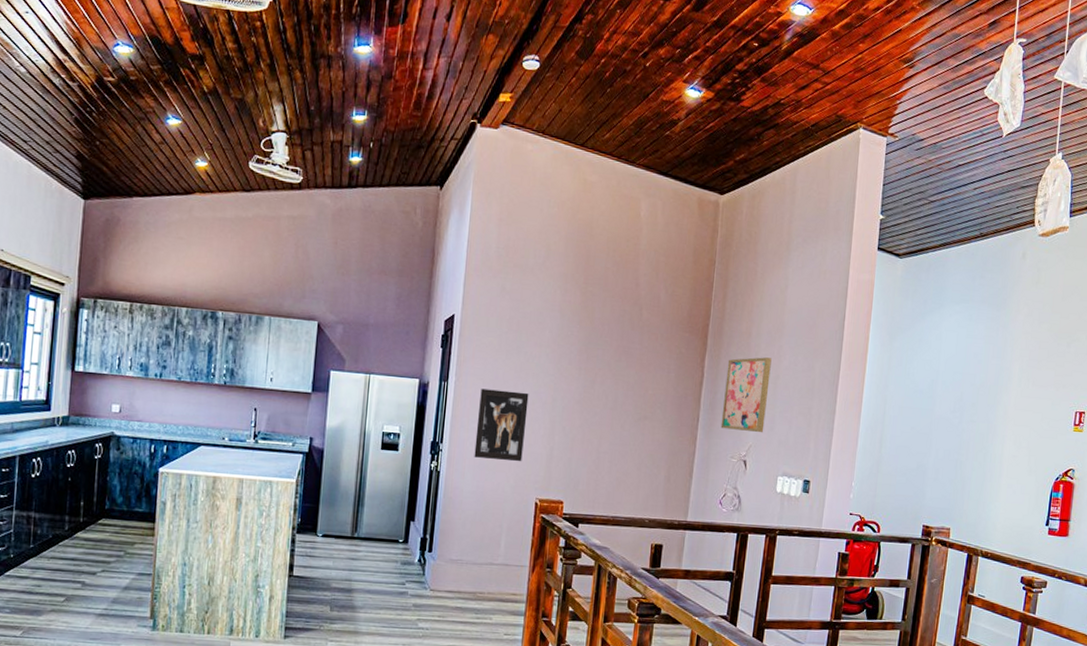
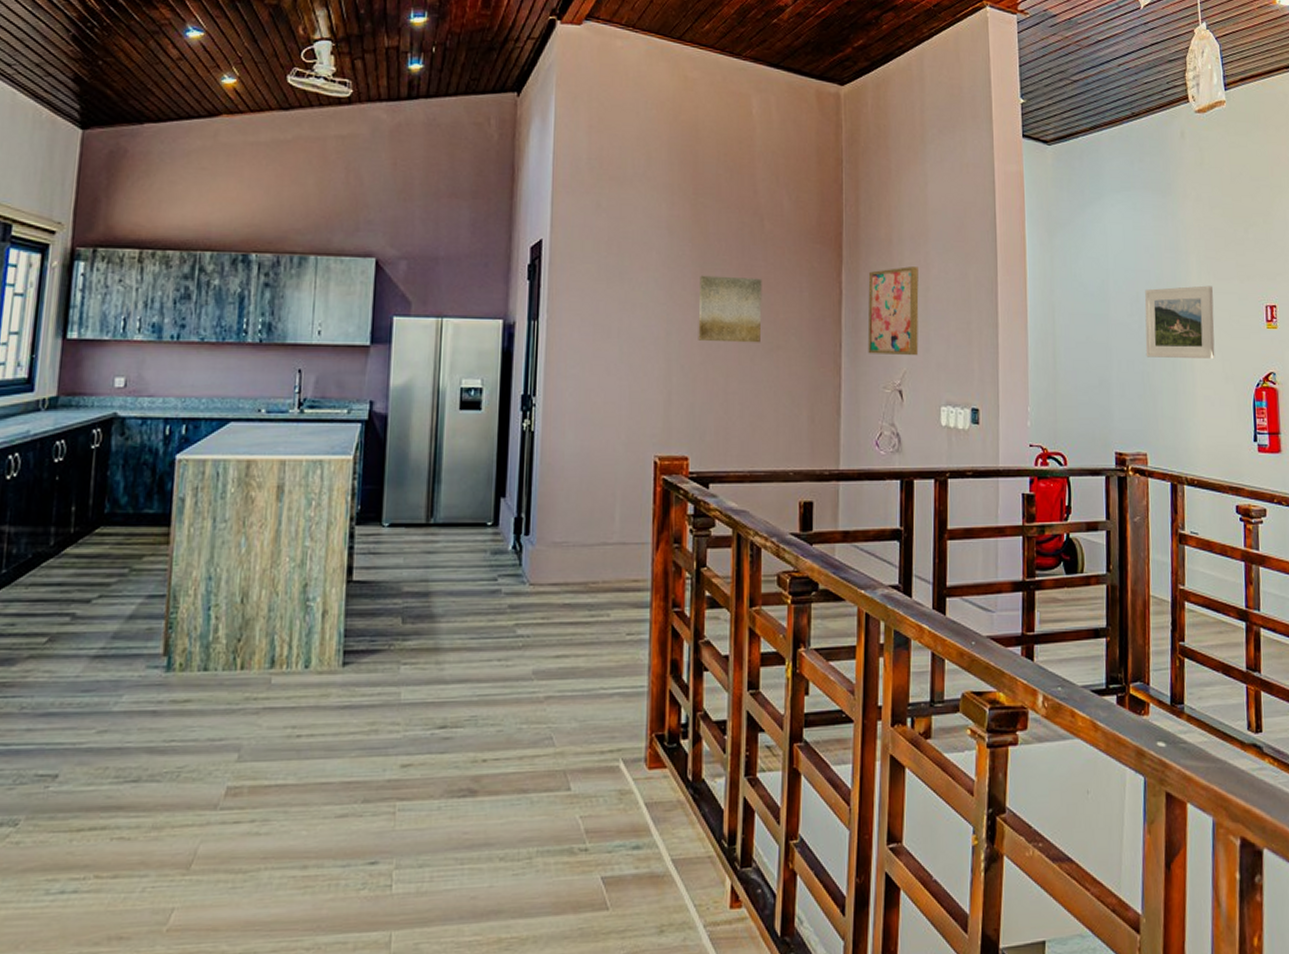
wall art: present [474,388,529,462] -> none [575,326,637,413]
wall art: none [578,353,637,413] -> present [698,275,762,343]
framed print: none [961,390,1030,455] -> present [1144,285,1215,360]

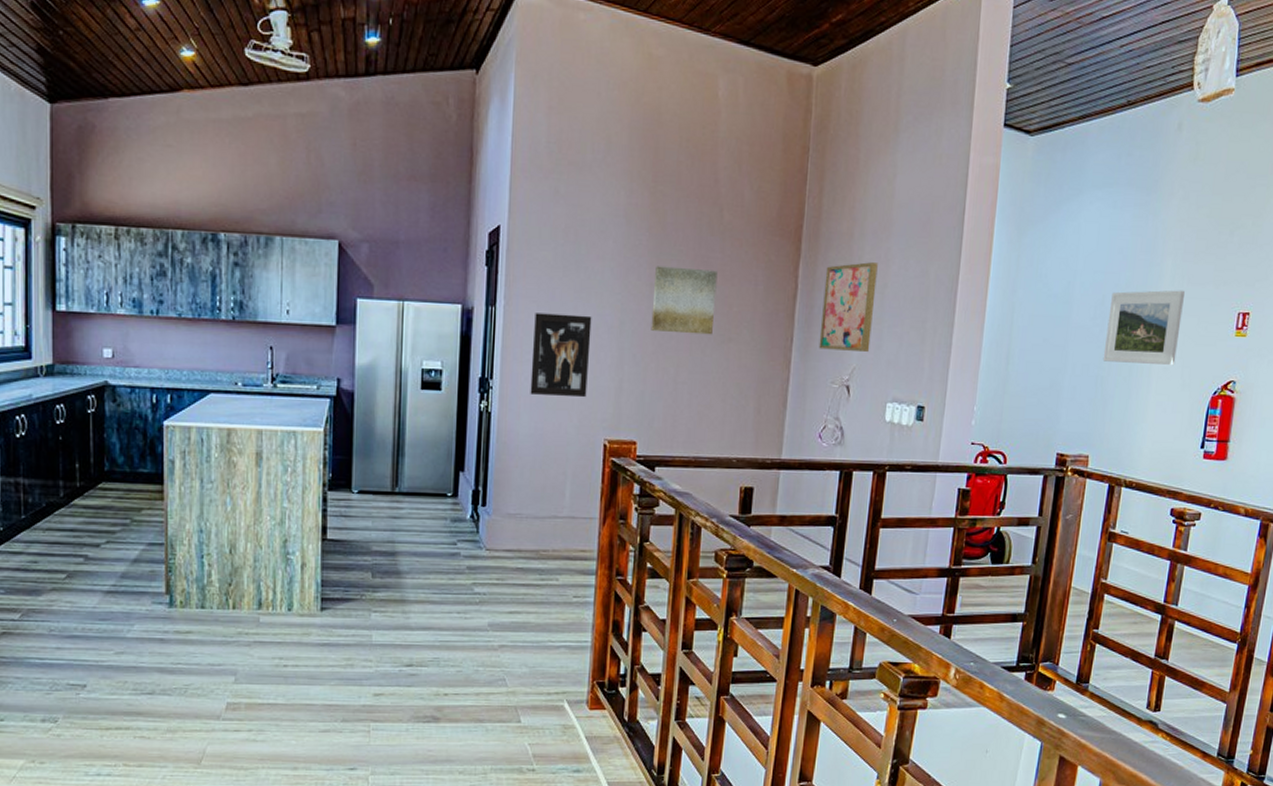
wall art: none [575,326,637,413] -> present [530,313,592,398]

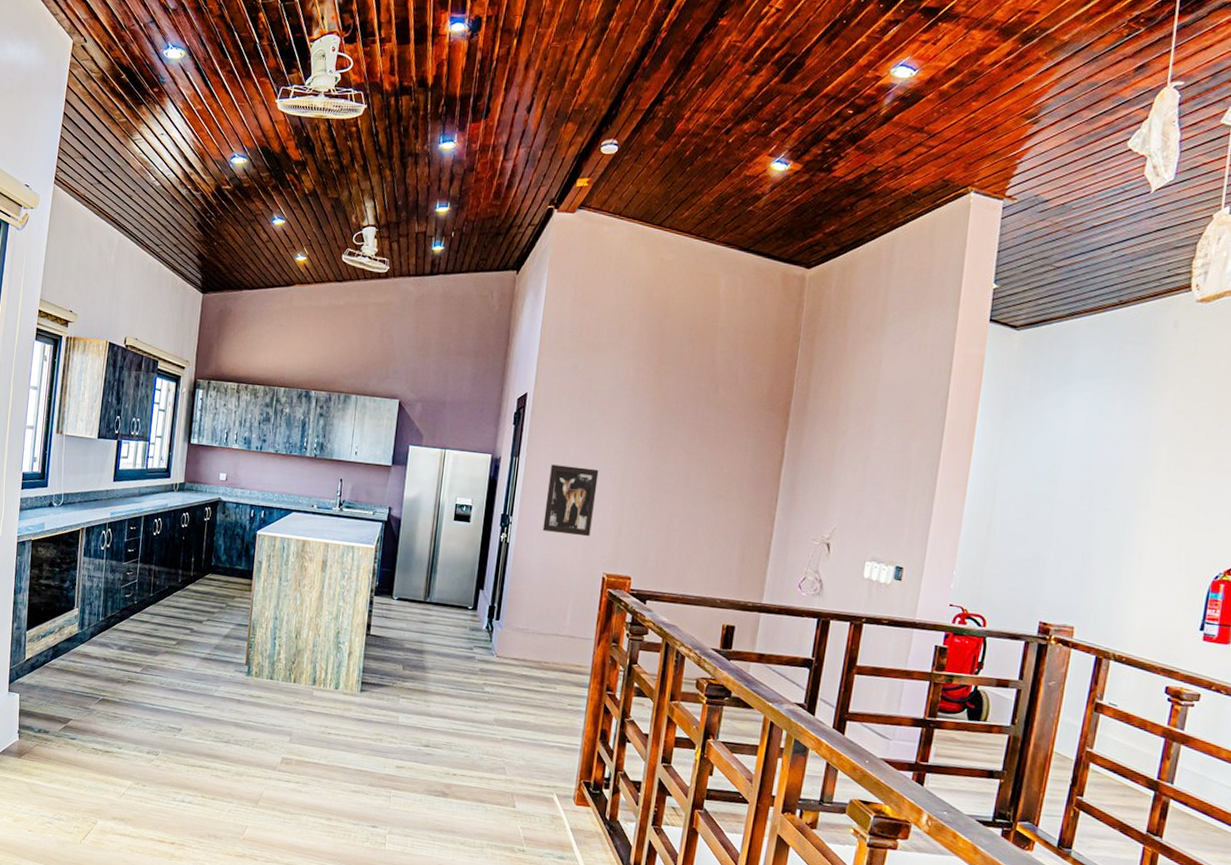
wall art: present [651,266,718,335] -> none [649,431,711,491]
wall art: present [818,262,878,353] -> none [801,436,861,516]
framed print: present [1103,290,1185,366] -> none [1090,474,1182,548]

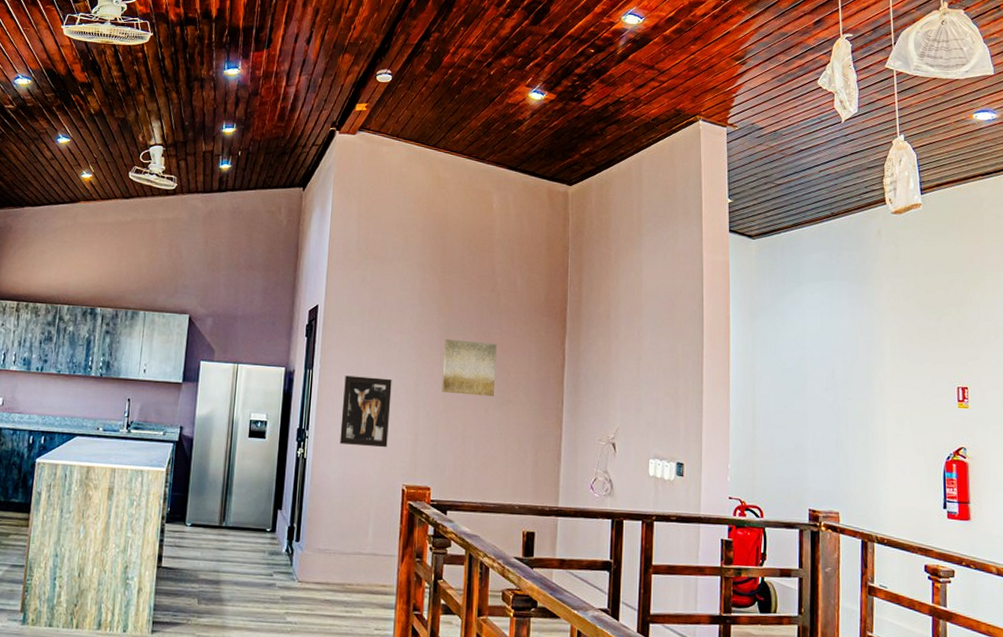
wall art: none [649,431,711,491] -> present [442,339,497,397]

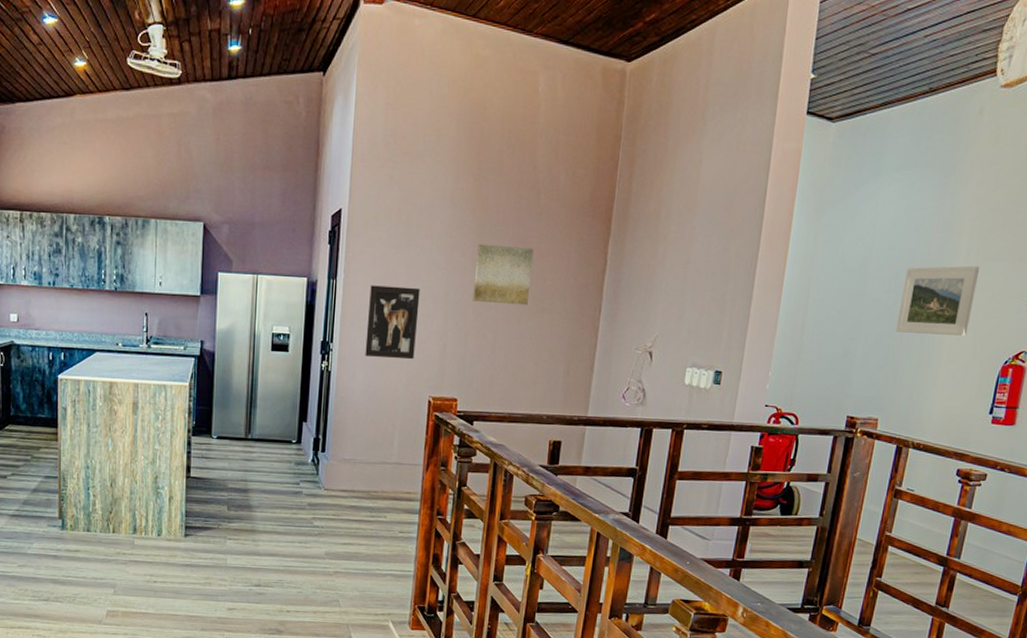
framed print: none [840,366,907,433] -> present [895,265,979,337]

